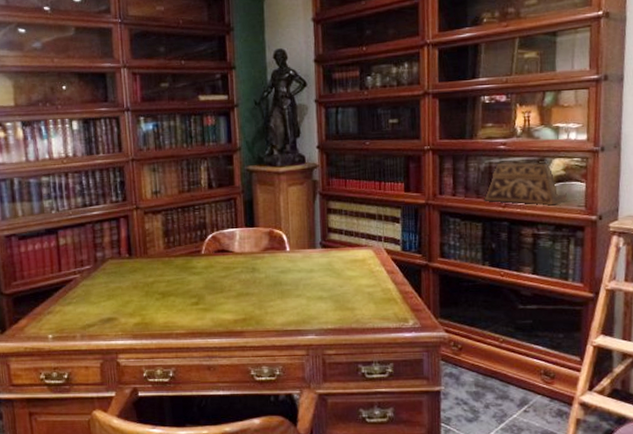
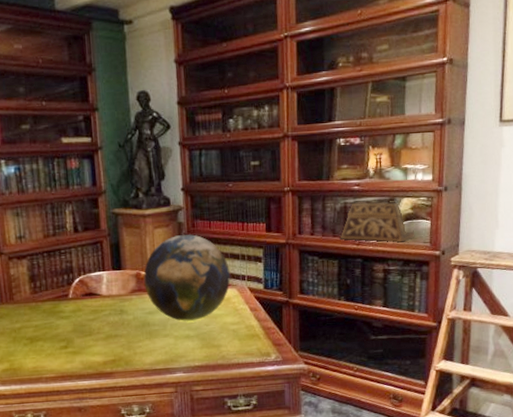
globe: none [276,192,366,282] -> present [143,233,230,321]

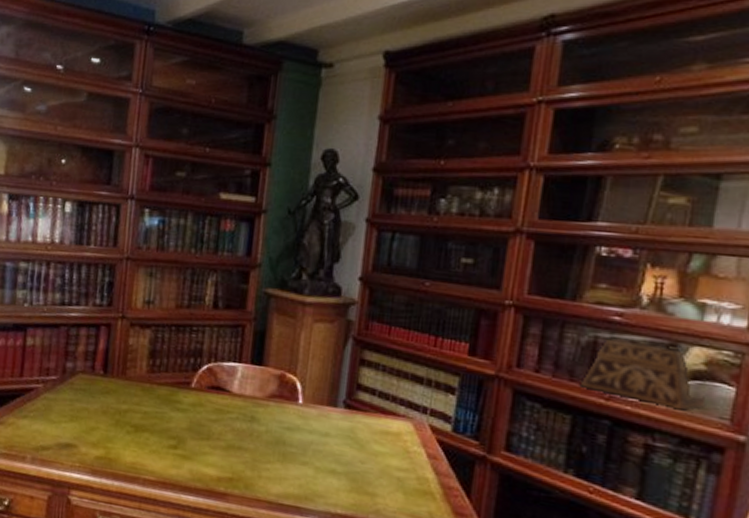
globe: present [143,233,230,321] -> none [287,336,407,453]

